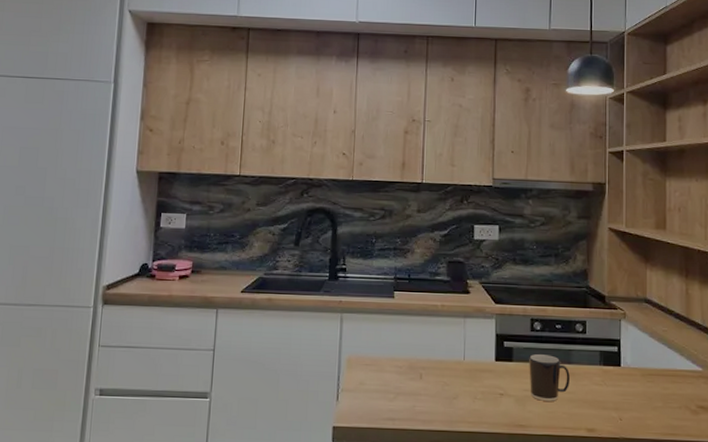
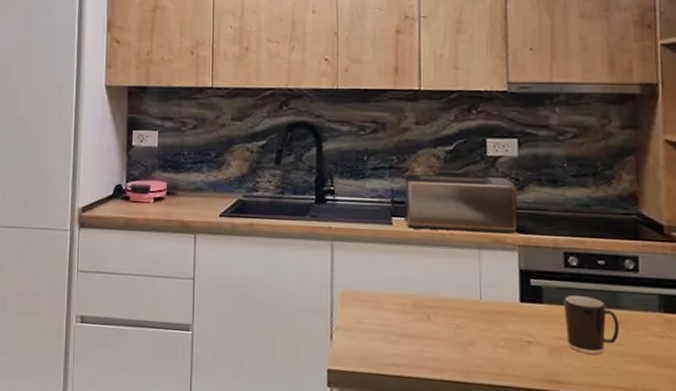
toaster: none [404,255,498,304] -> present [404,174,520,234]

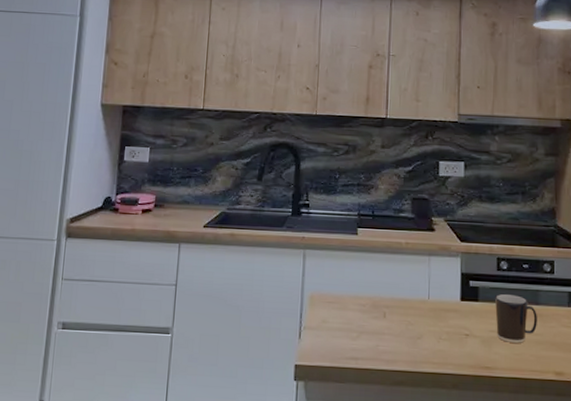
toaster: present [404,174,520,234] -> none [368,191,464,243]

